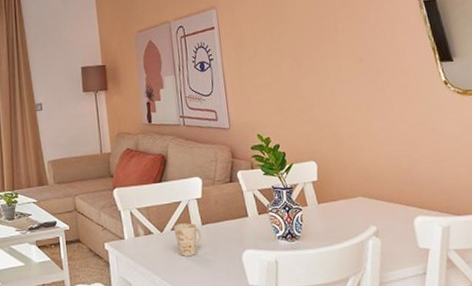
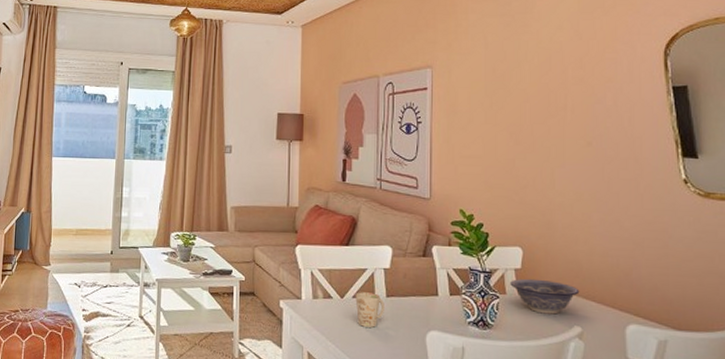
decorative bowl: none [310,187,371,219] -> present [510,278,580,315]

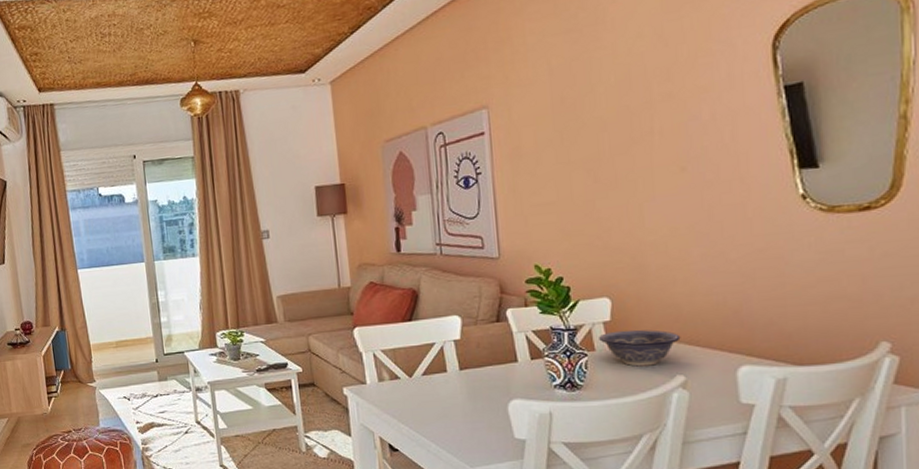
mug: present [355,292,386,328] -> none [425,367,460,404]

